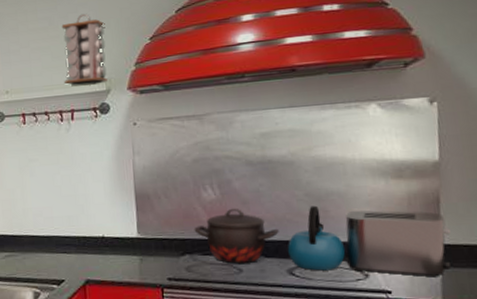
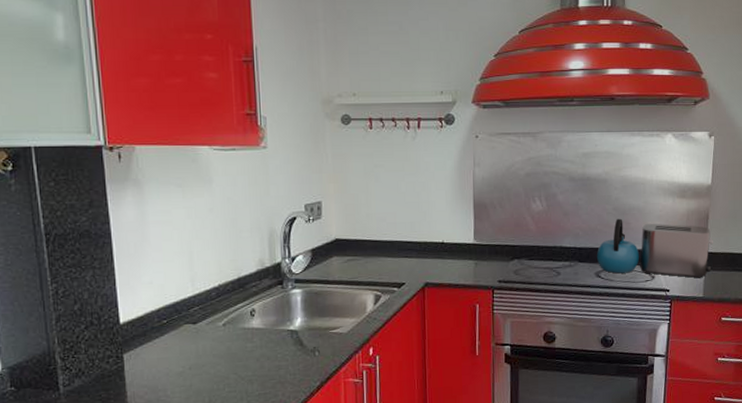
spice rack: present [61,13,109,86] -> none [412,22,455,95]
cooking pot: present [194,208,279,264] -> none [523,218,591,268]

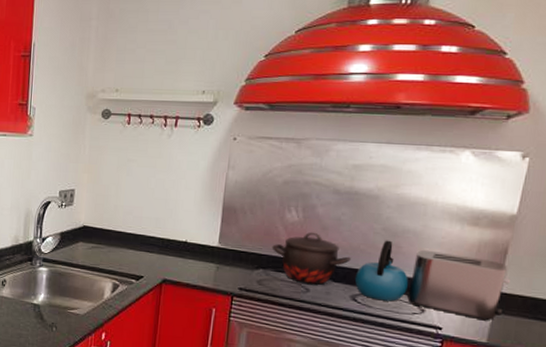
cooking pot: none [523,218,591,268] -> present [272,232,351,285]

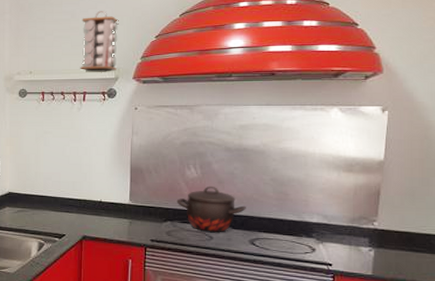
spice rack: none [174,21,224,95] -> present [80,10,119,72]
kettle: present [355,240,409,302] -> none [252,189,299,243]
toaster: present [406,250,510,321] -> none [298,196,385,255]

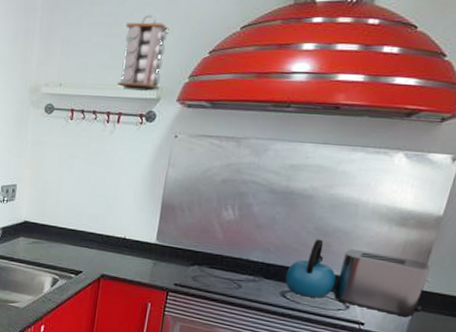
cooking pot: present [176,186,246,232] -> none [207,230,283,281]
kettle: none [252,189,299,243] -> present [285,239,336,298]
toaster: none [298,196,385,255] -> present [333,249,431,317]

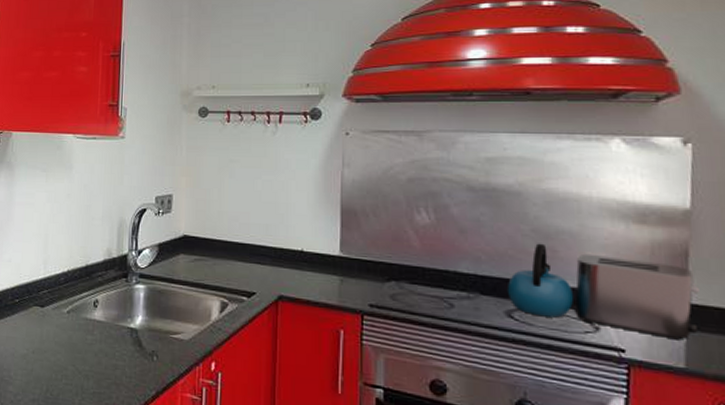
spice rack: present [118,14,169,91] -> none [275,13,324,88]

